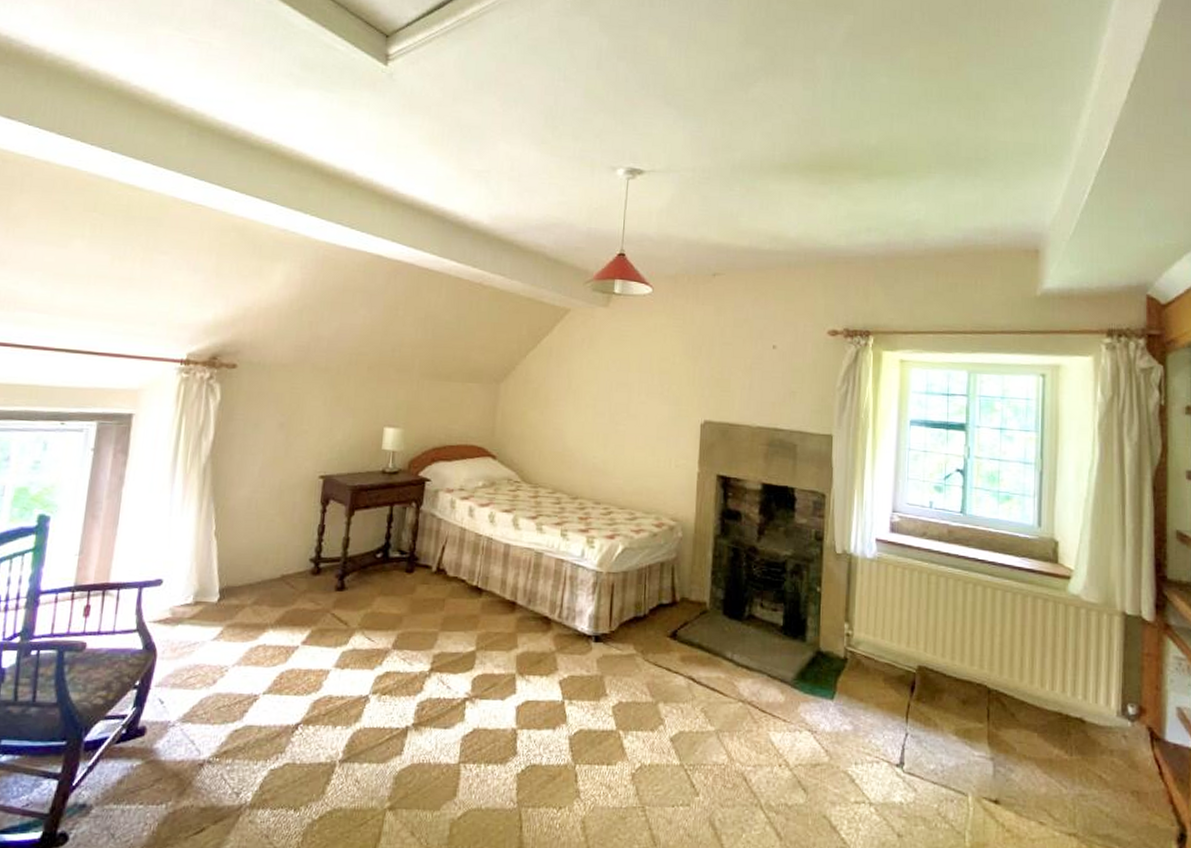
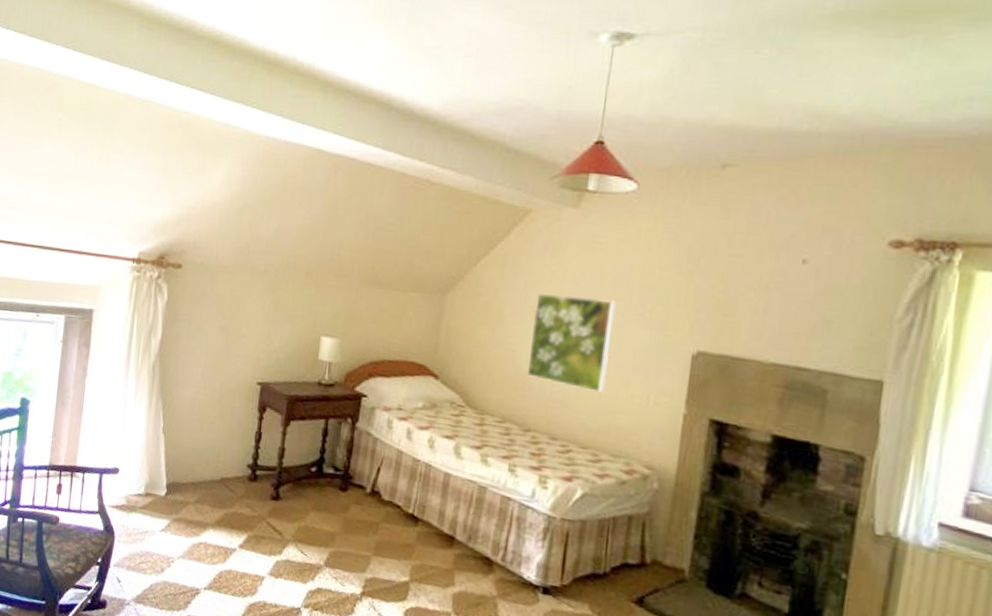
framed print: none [572,379,641,460] -> present [527,293,616,392]

